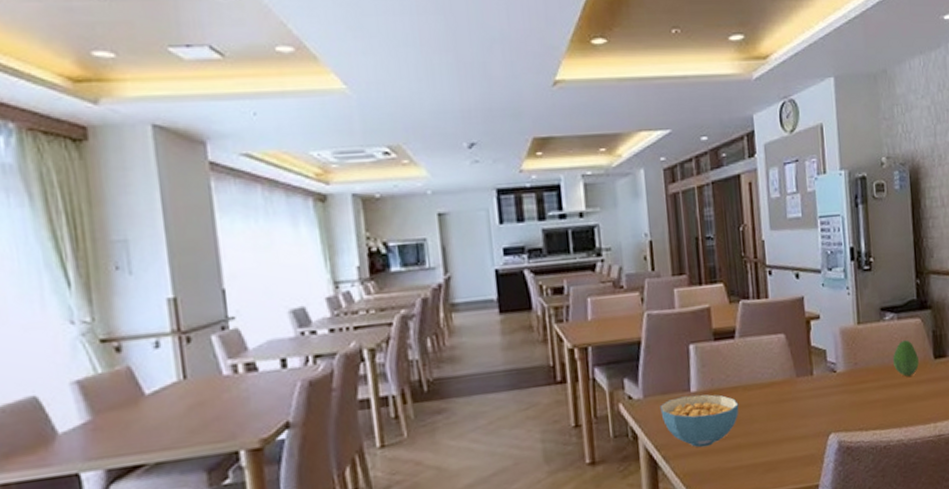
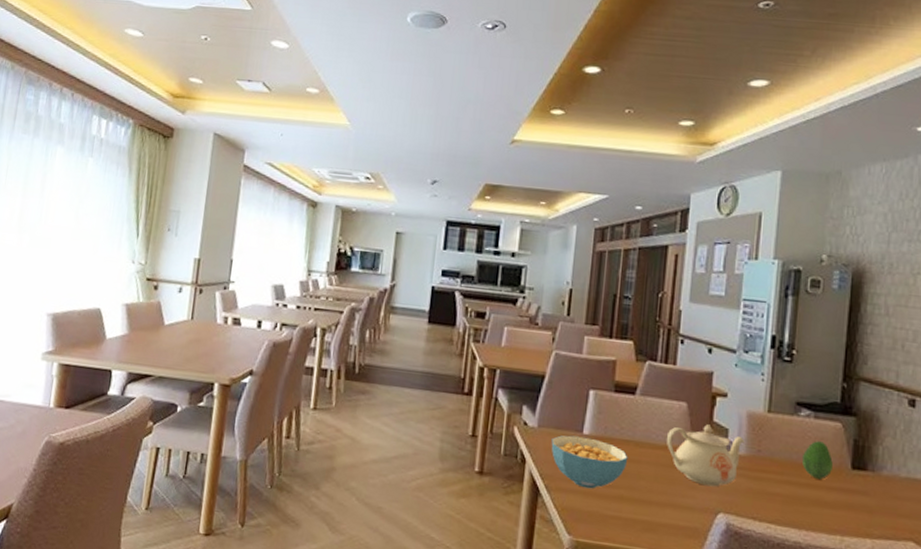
teapot: none [772,350,842,412] -> present [667,424,745,487]

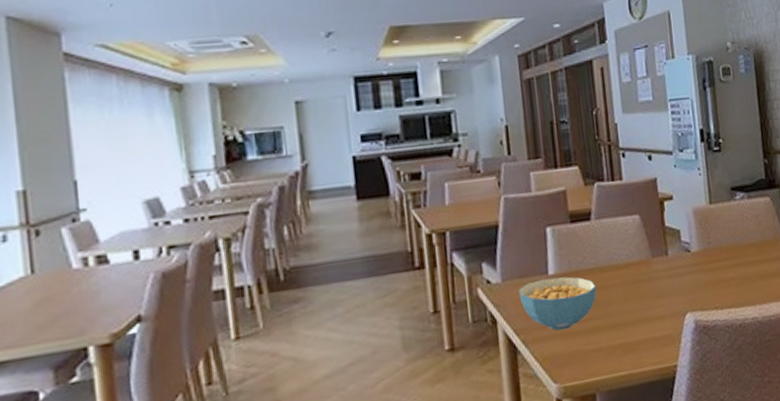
teapot: present [667,424,745,487] -> none [628,230,696,292]
fruit: present [801,441,833,480] -> none [744,218,770,255]

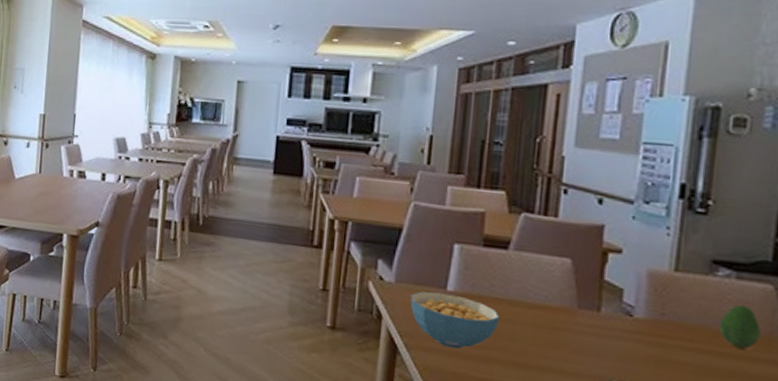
fruit: none [744,218,770,255] -> present [718,305,761,350]

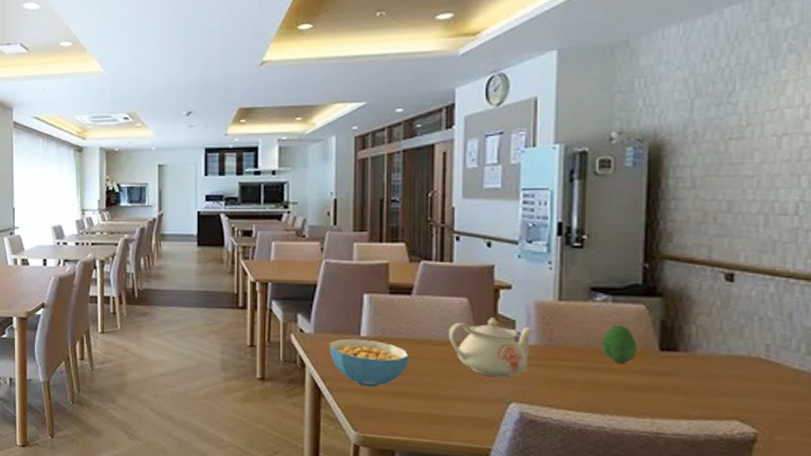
teapot: none [546,283,644,353] -> present [449,317,534,378]

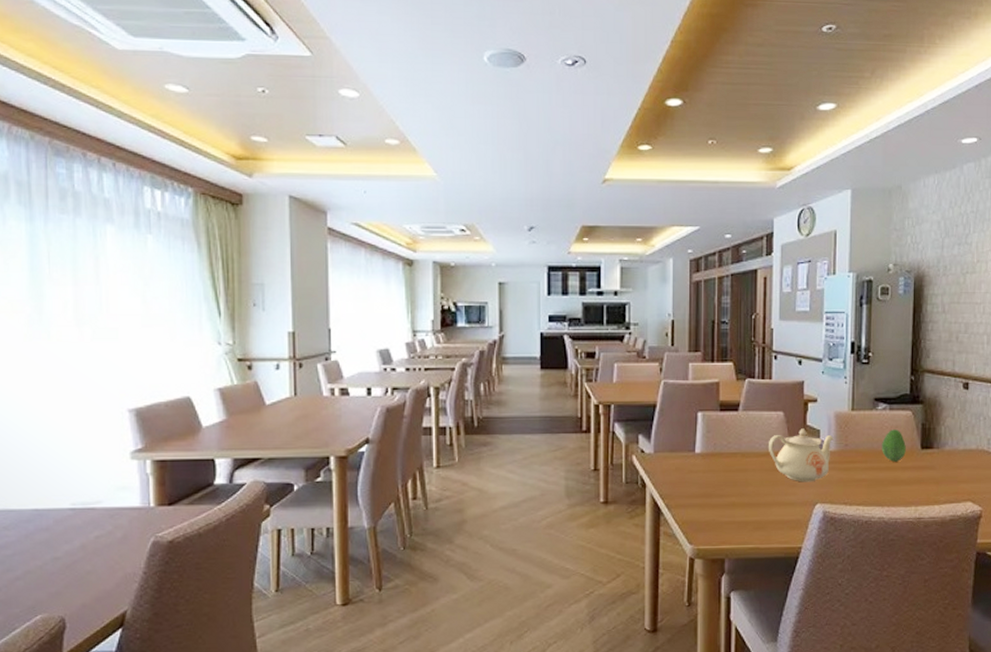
cereal bowl: present [329,338,409,388] -> none [667,455,737,501]

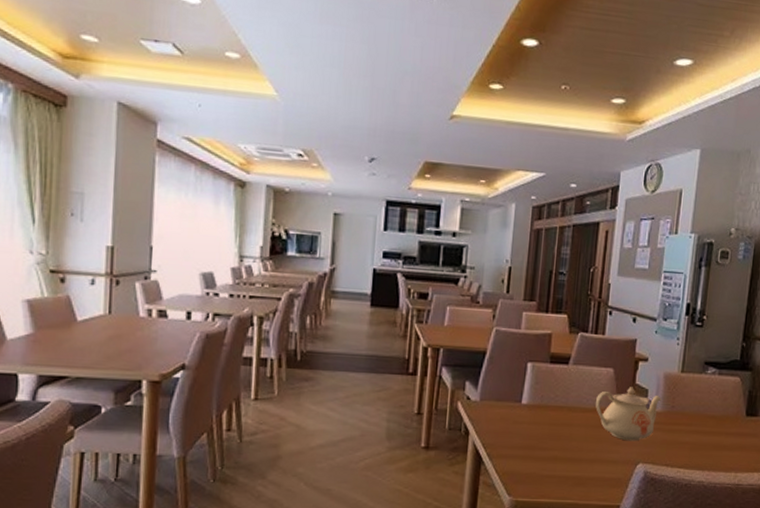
fruit: present [881,429,906,462] -> none [707,394,732,427]

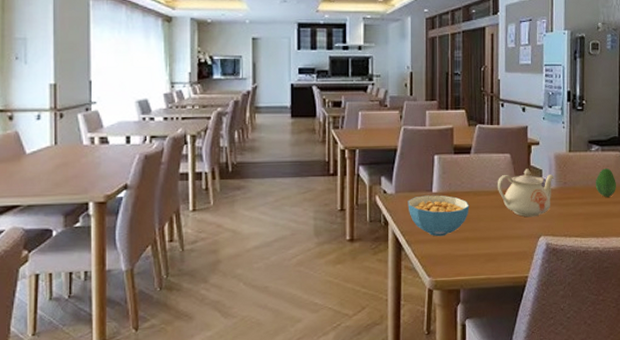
cereal bowl: none [492,406,562,453] -> present [408,195,469,237]
fruit: none [707,394,732,427] -> present [595,168,616,197]

